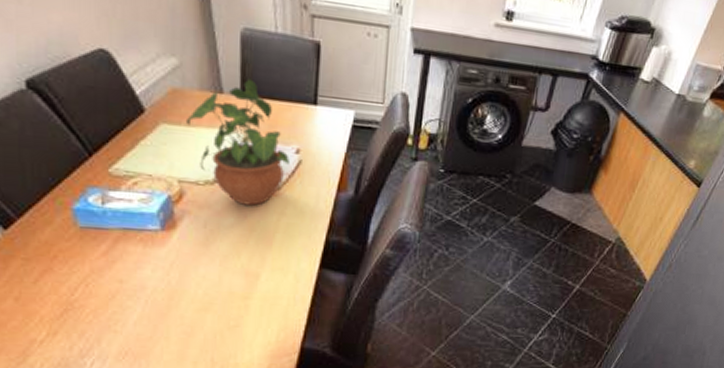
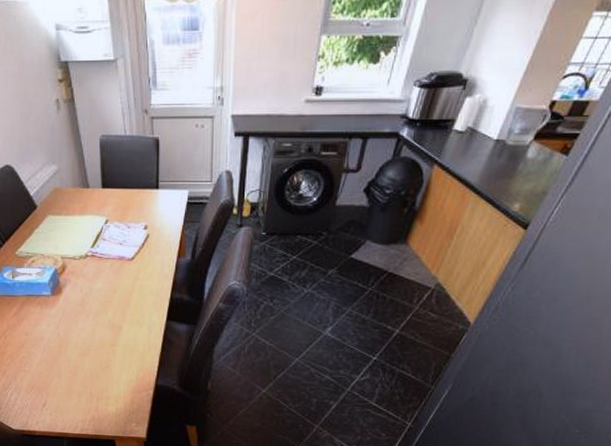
potted plant: present [185,78,290,206] -> none [64,174,140,273]

